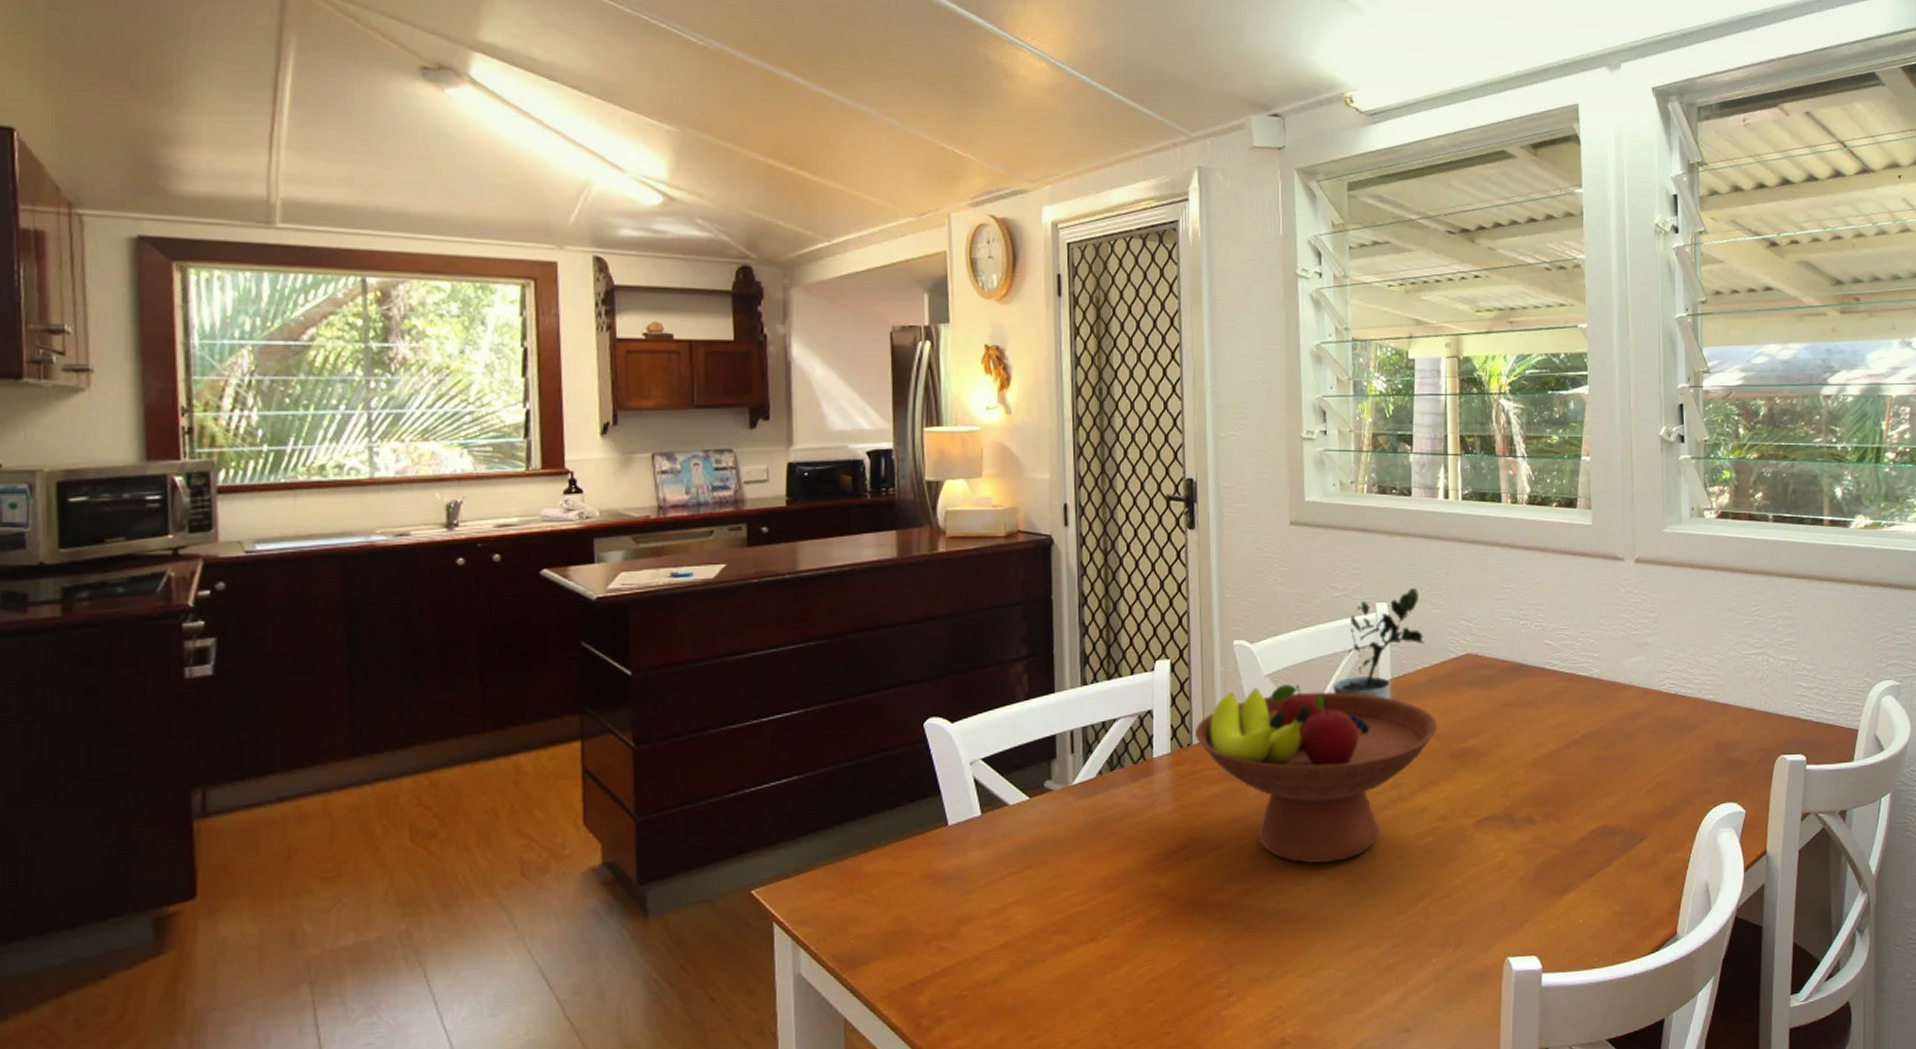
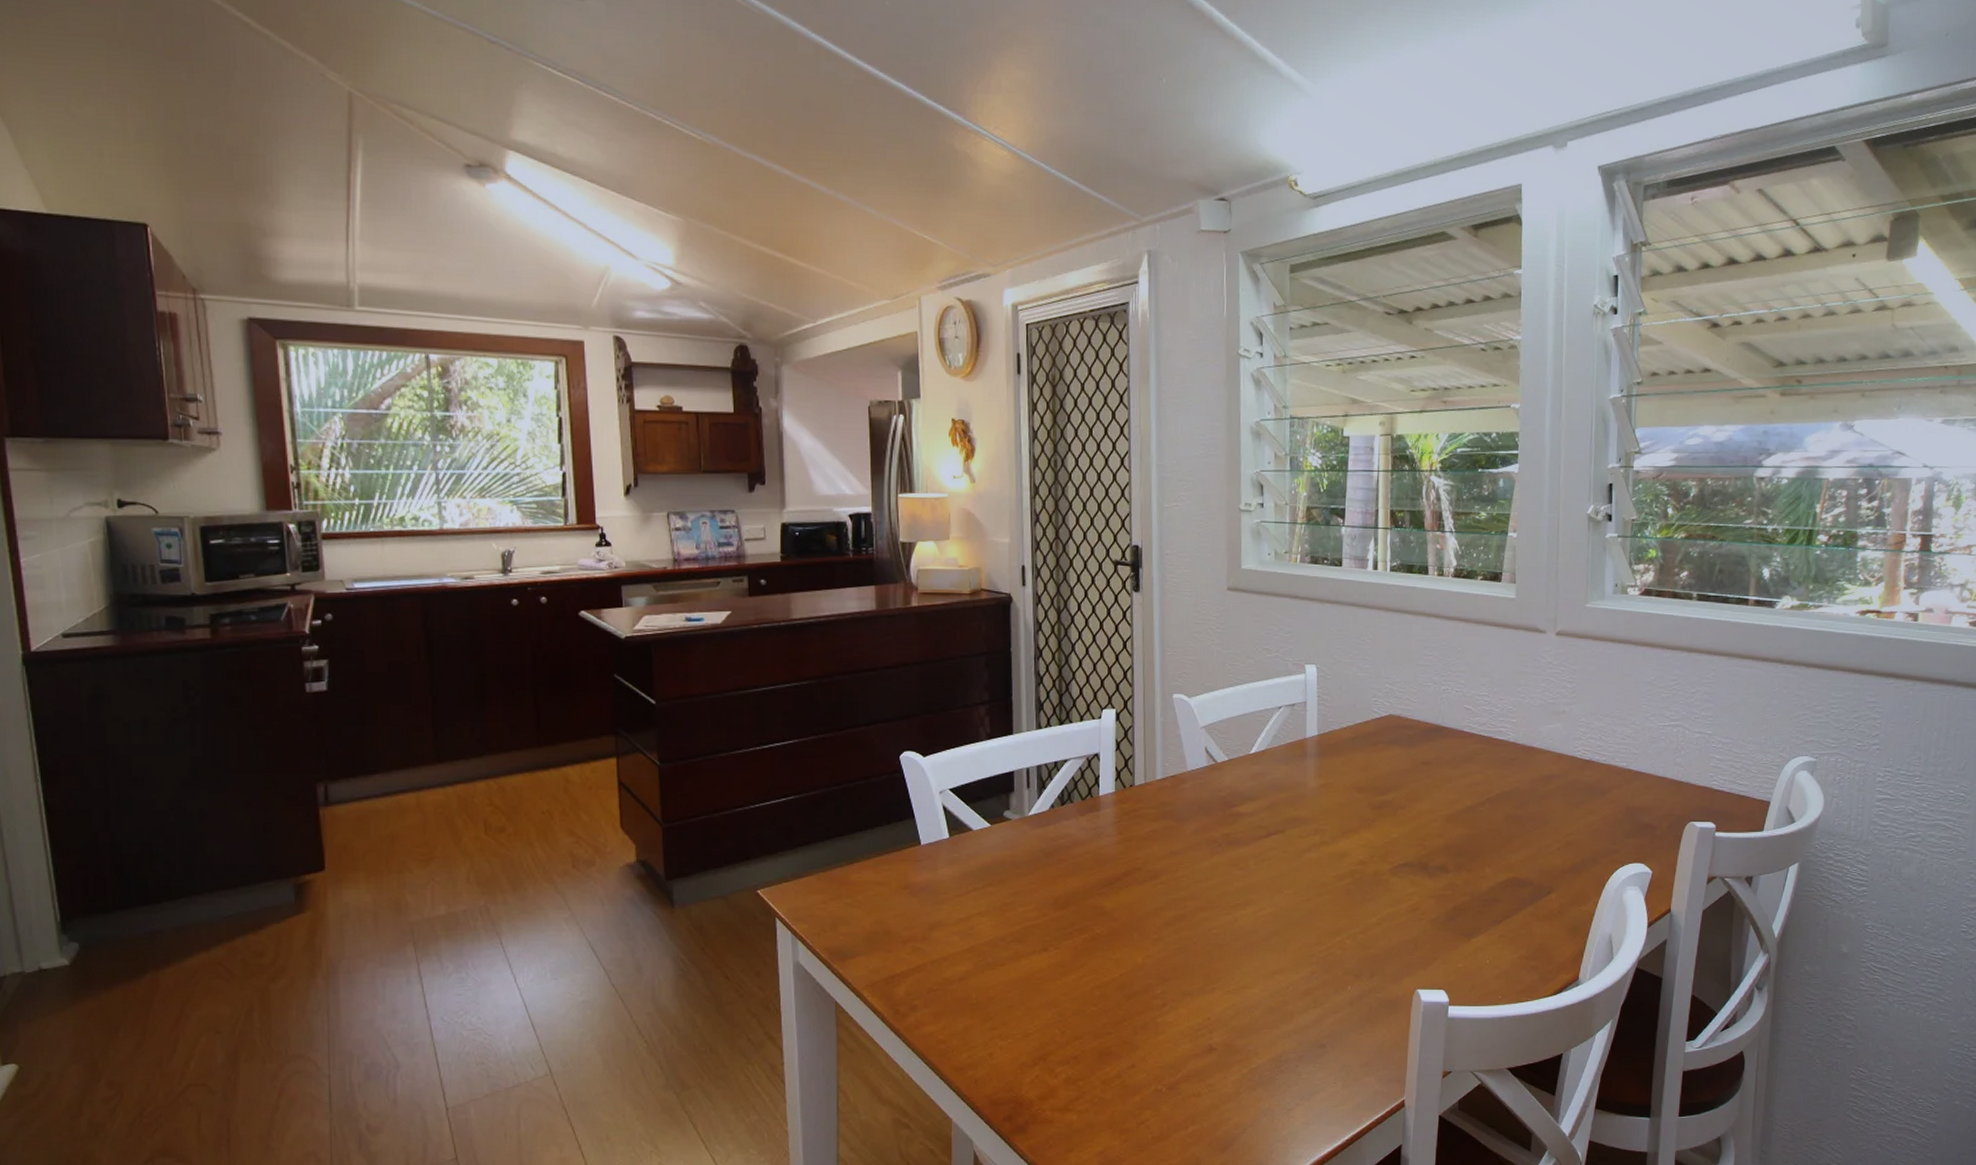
fruit bowl: present [1195,684,1437,864] -> none [1137,735,1360,897]
potted plant: present [1332,588,1425,700] -> none [1263,652,1350,753]

